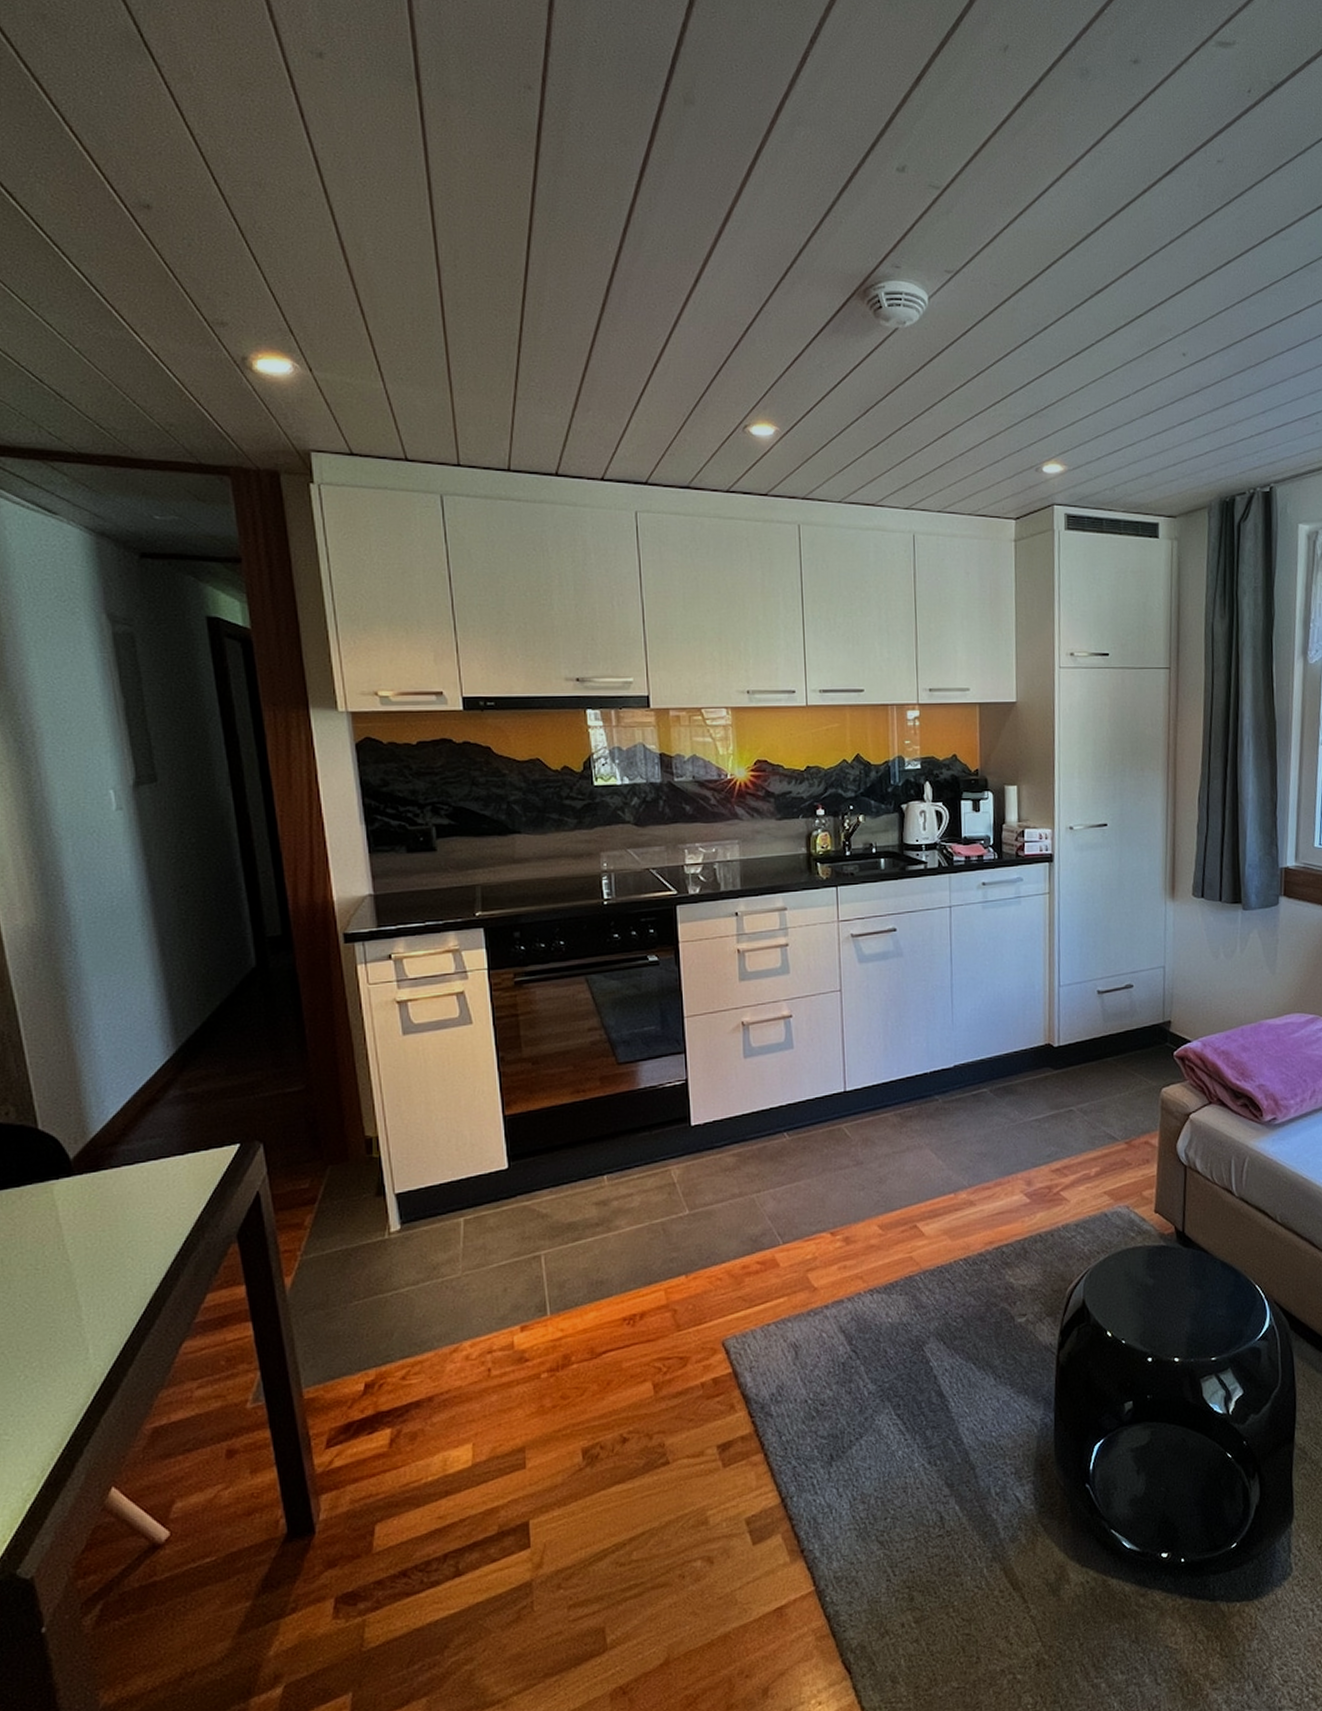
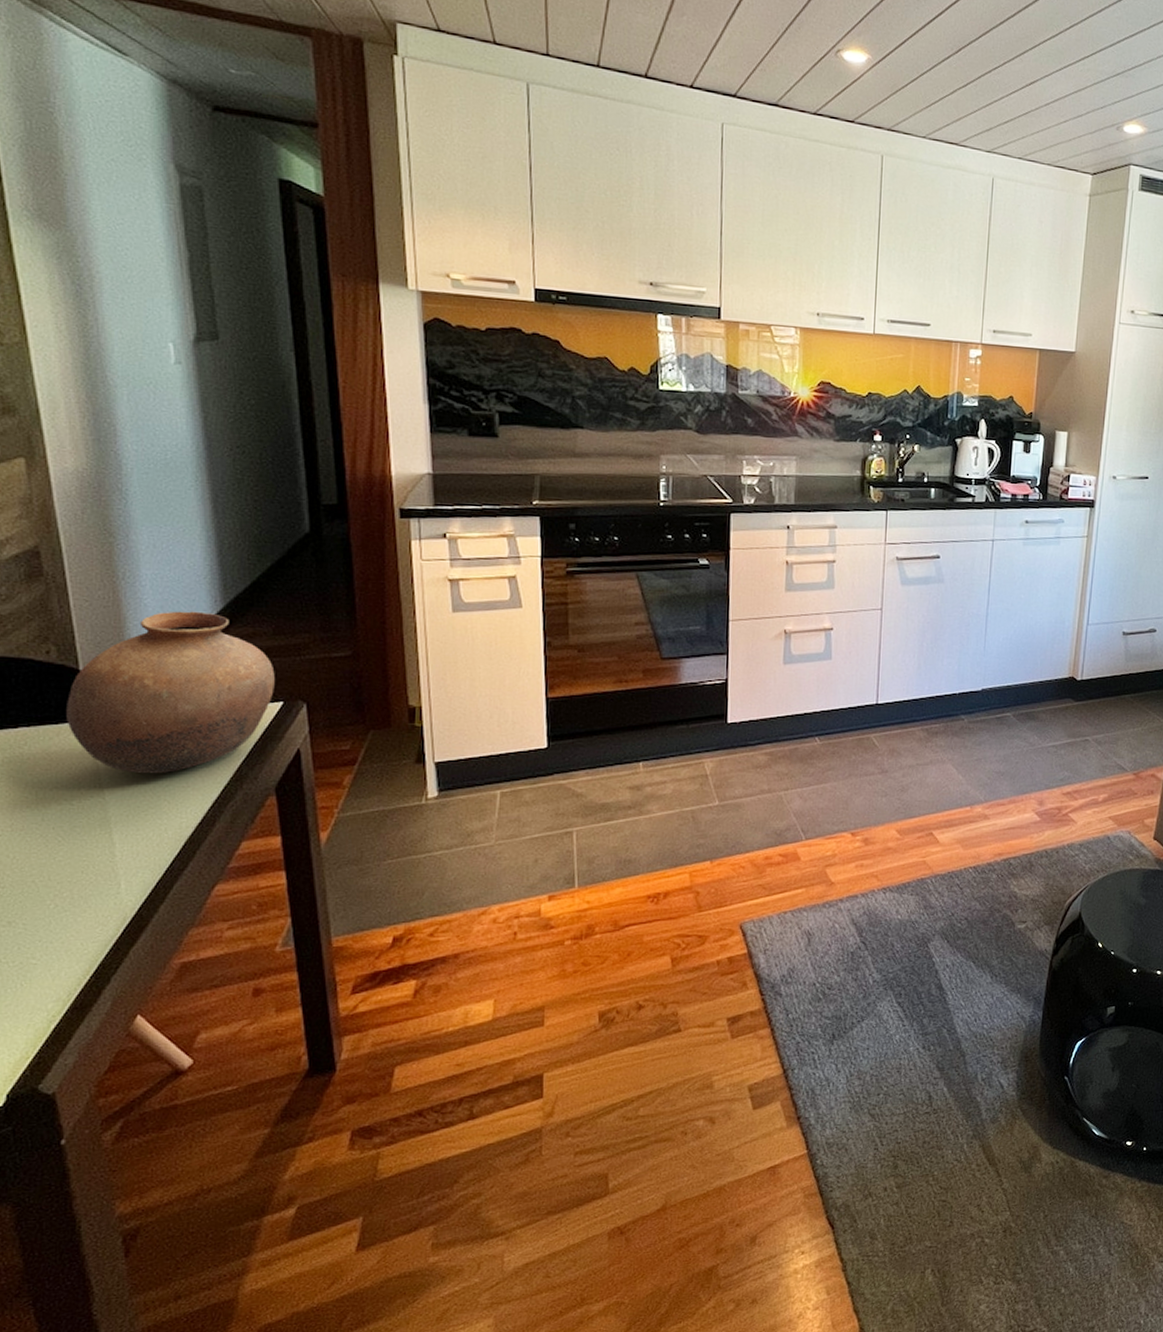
pottery: none [27,1058,231,1231] -> present [66,611,275,774]

